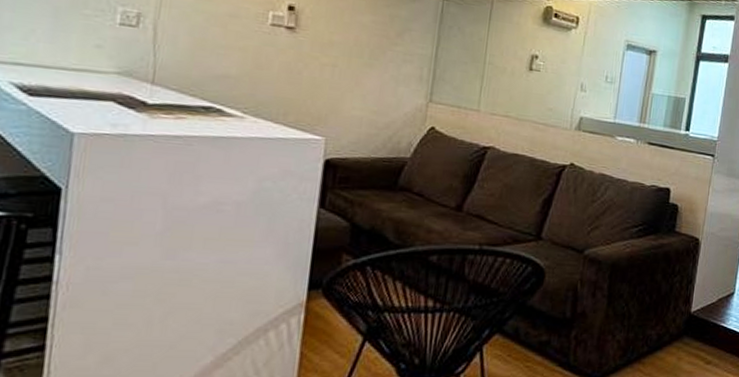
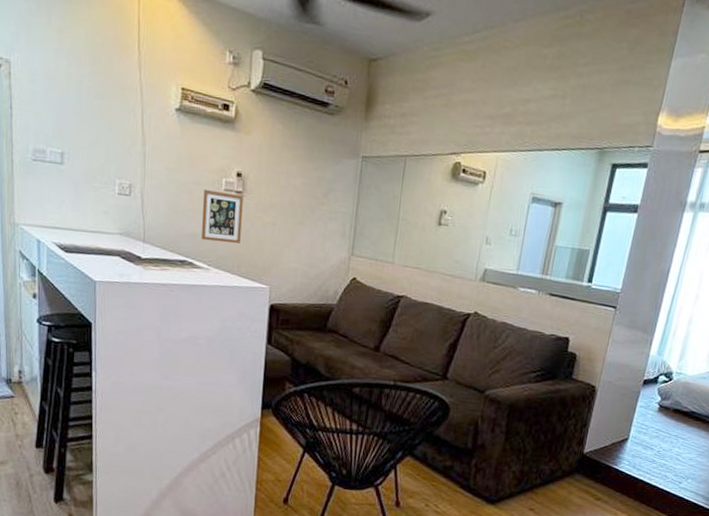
picture frame: none [236,22,296,87] -> present [201,189,244,243]

